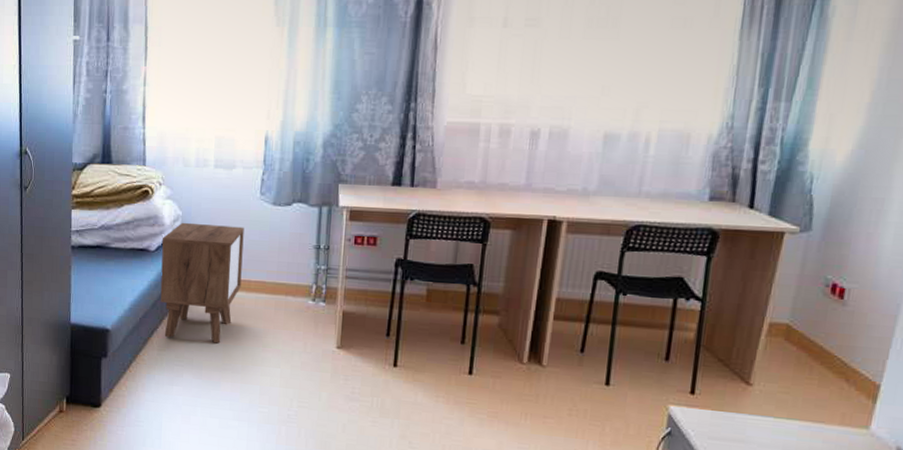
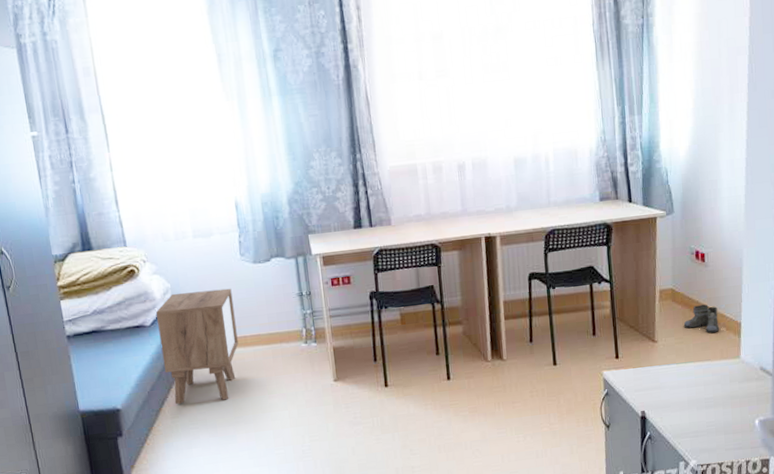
boots: none [794,351,849,390] -> present [683,304,721,333]

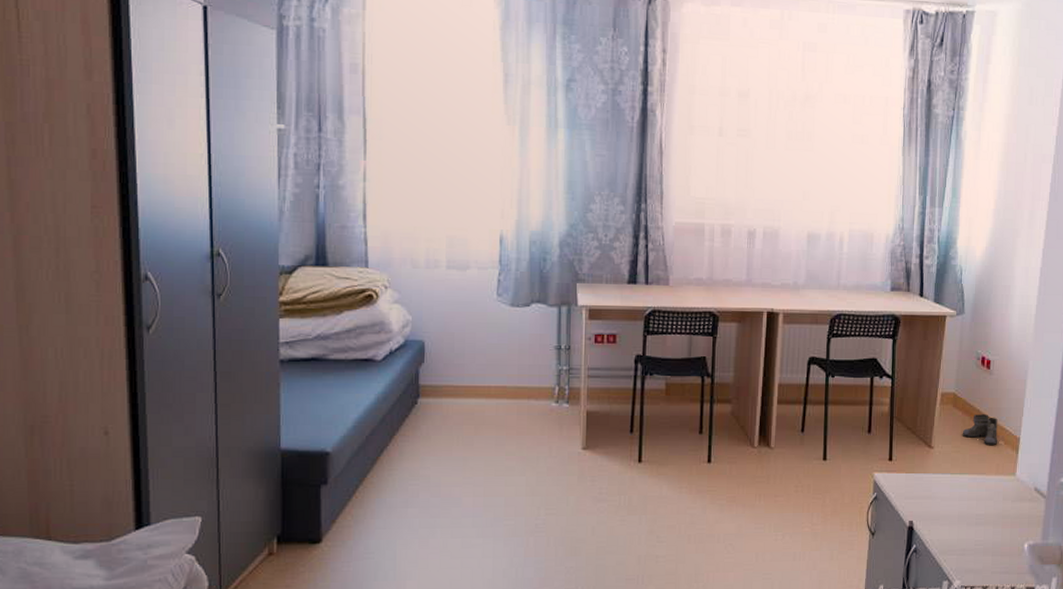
nightstand: present [156,288,239,405] -> none [389,328,481,456]

